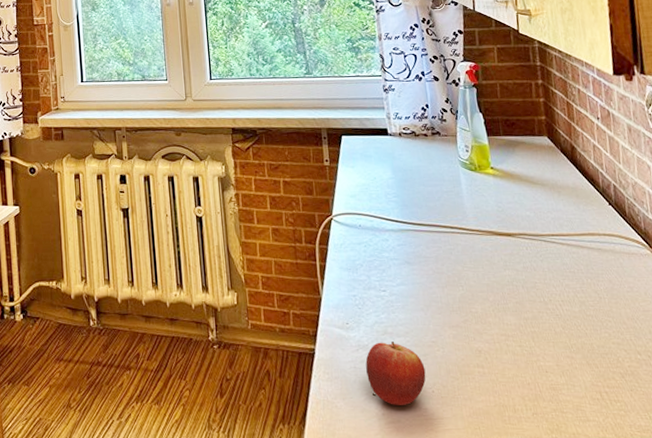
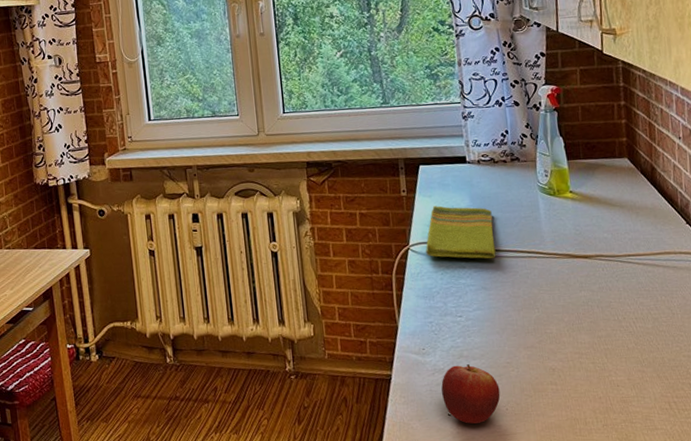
dish towel: none [348,177,419,233] -> present [425,205,496,259]

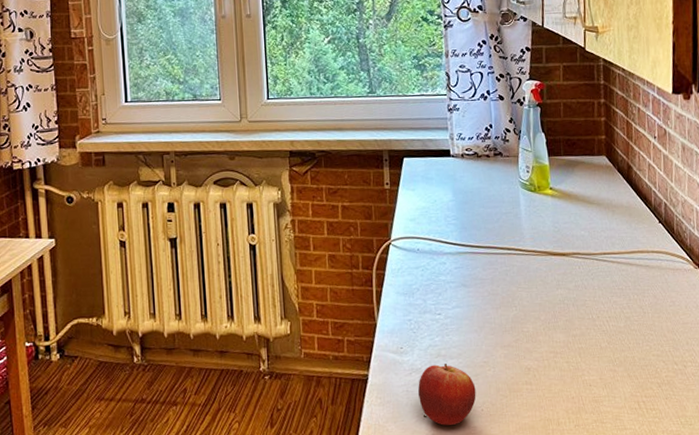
dish towel: present [425,205,496,259] -> none [407,199,477,256]

